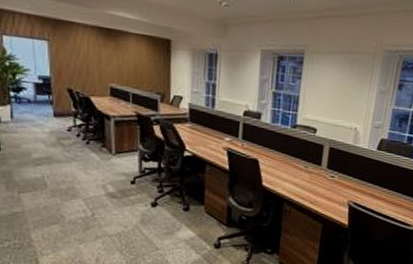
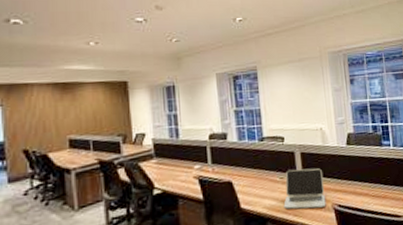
laptop: none [302,160,347,201] -> present [283,168,326,210]

